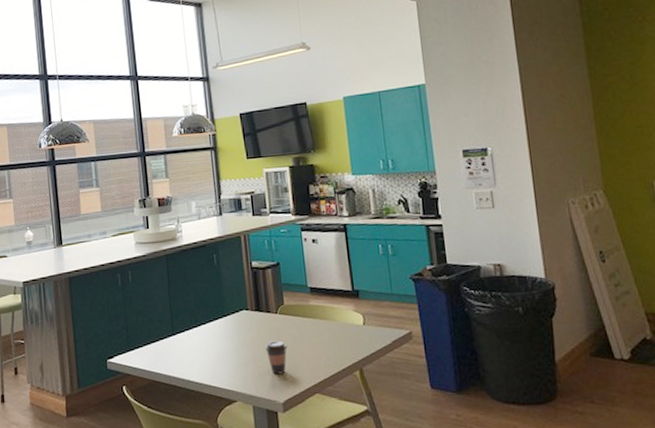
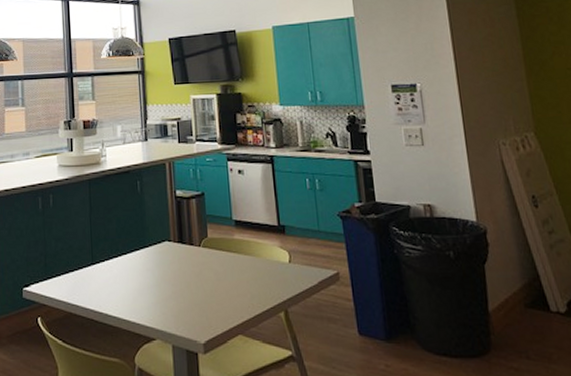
coffee cup: present [265,340,287,375] -> none [187,276,210,312]

